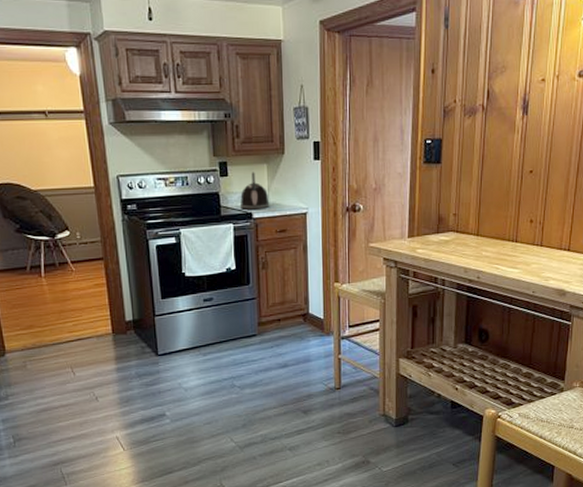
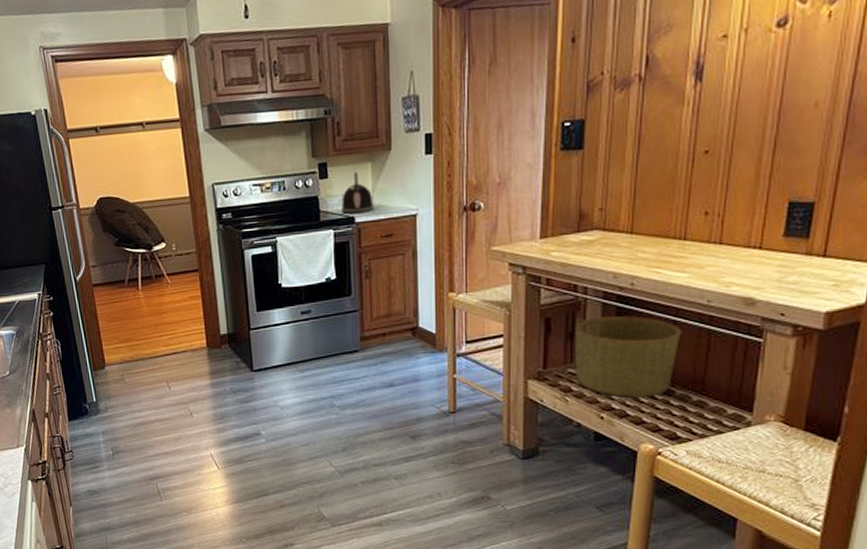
basket: none [435,304,515,371] -> present [574,316,682,397]

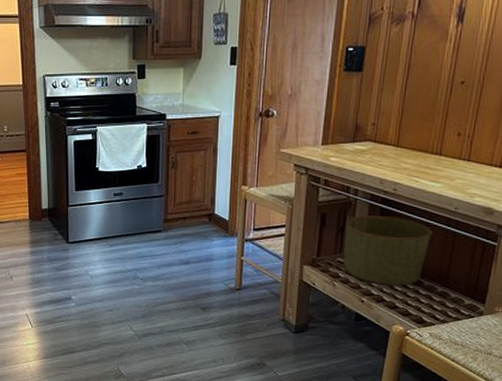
kettle: present [340,172,374,215] -> none [154,75,184,112]

